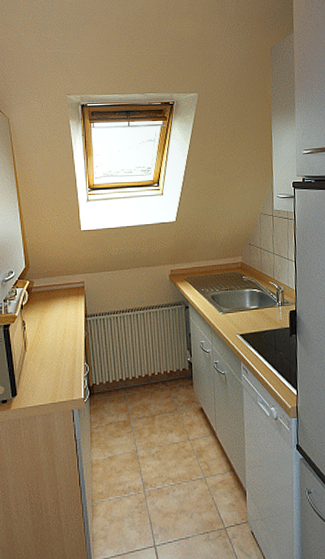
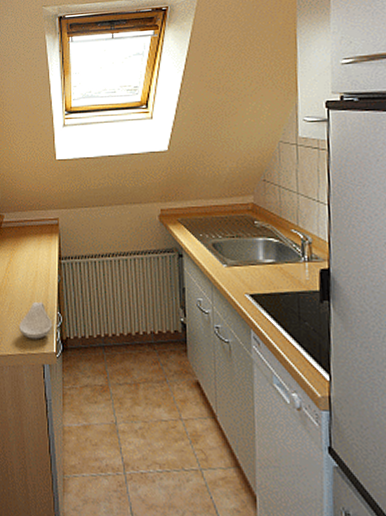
spoon rest: none [49,355,81,389] -> present [18,301,53,339]

